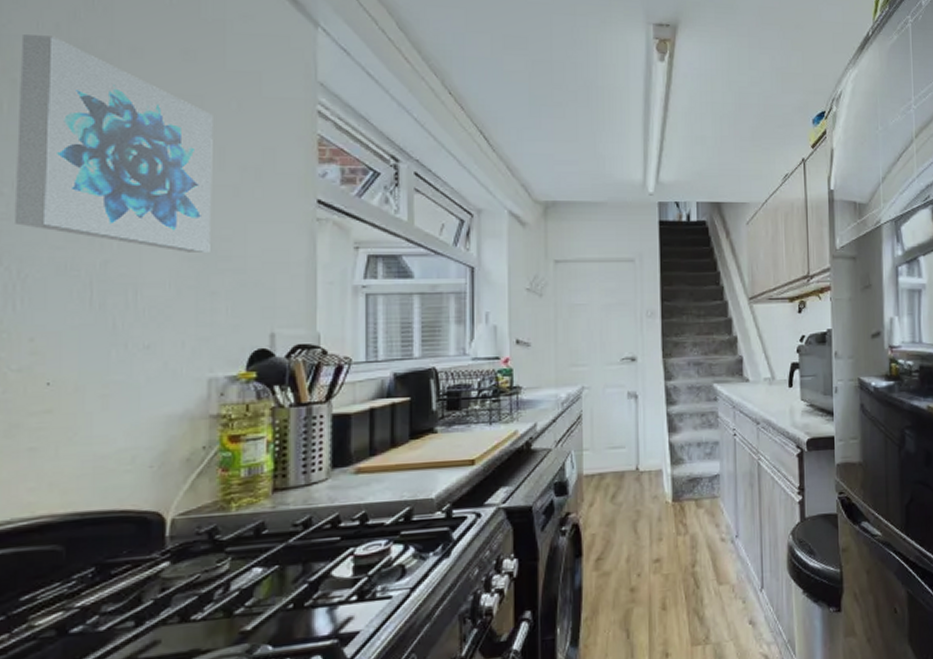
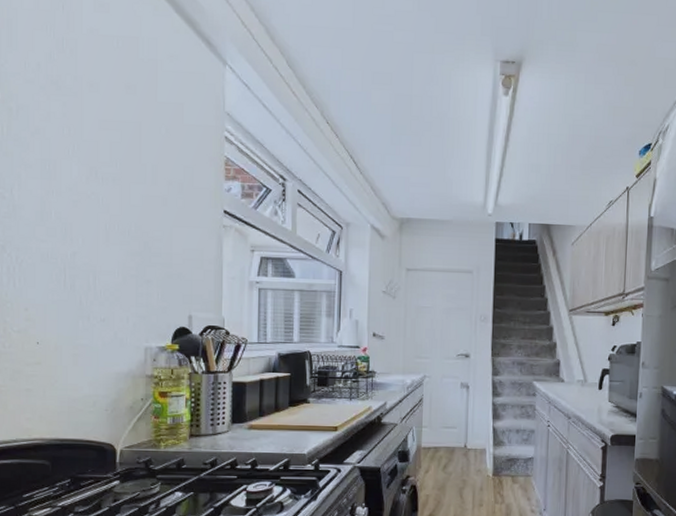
wall art: present [13,35,213,252] -> none [12,72,148,249]

